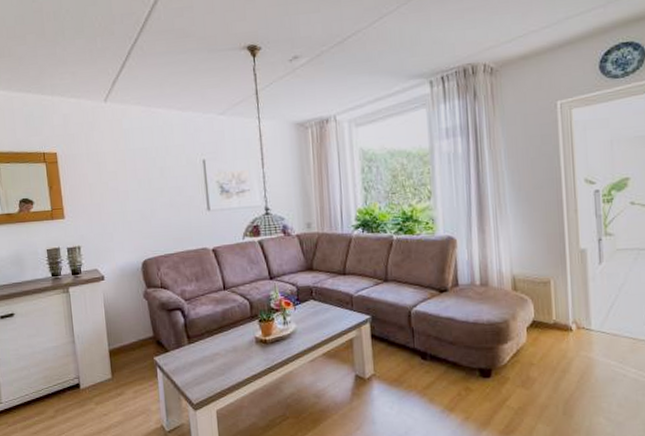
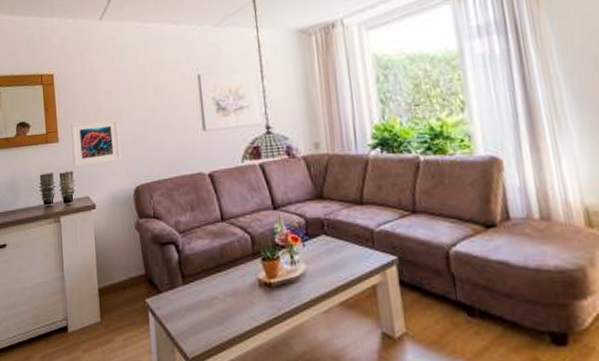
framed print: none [77,197,129,243] -> present [71,118,121,168]

